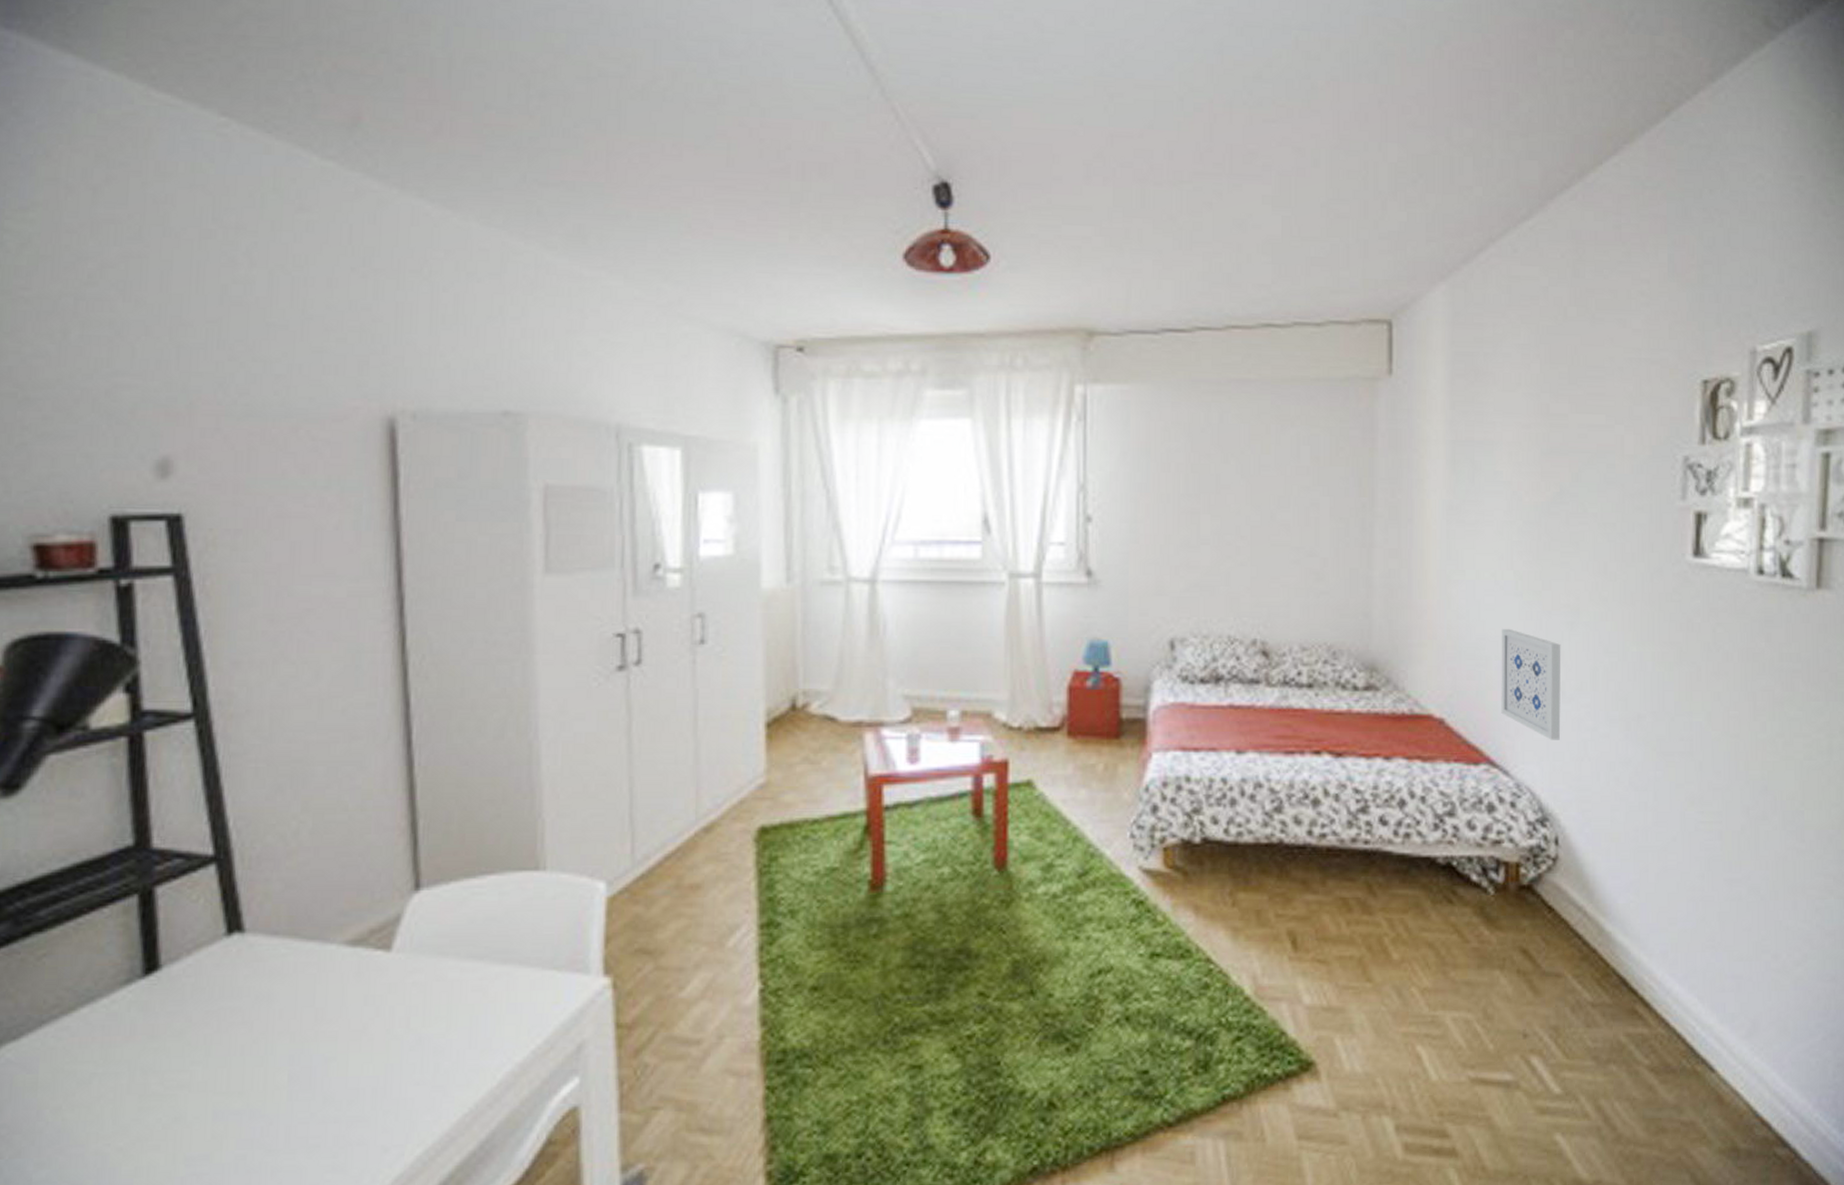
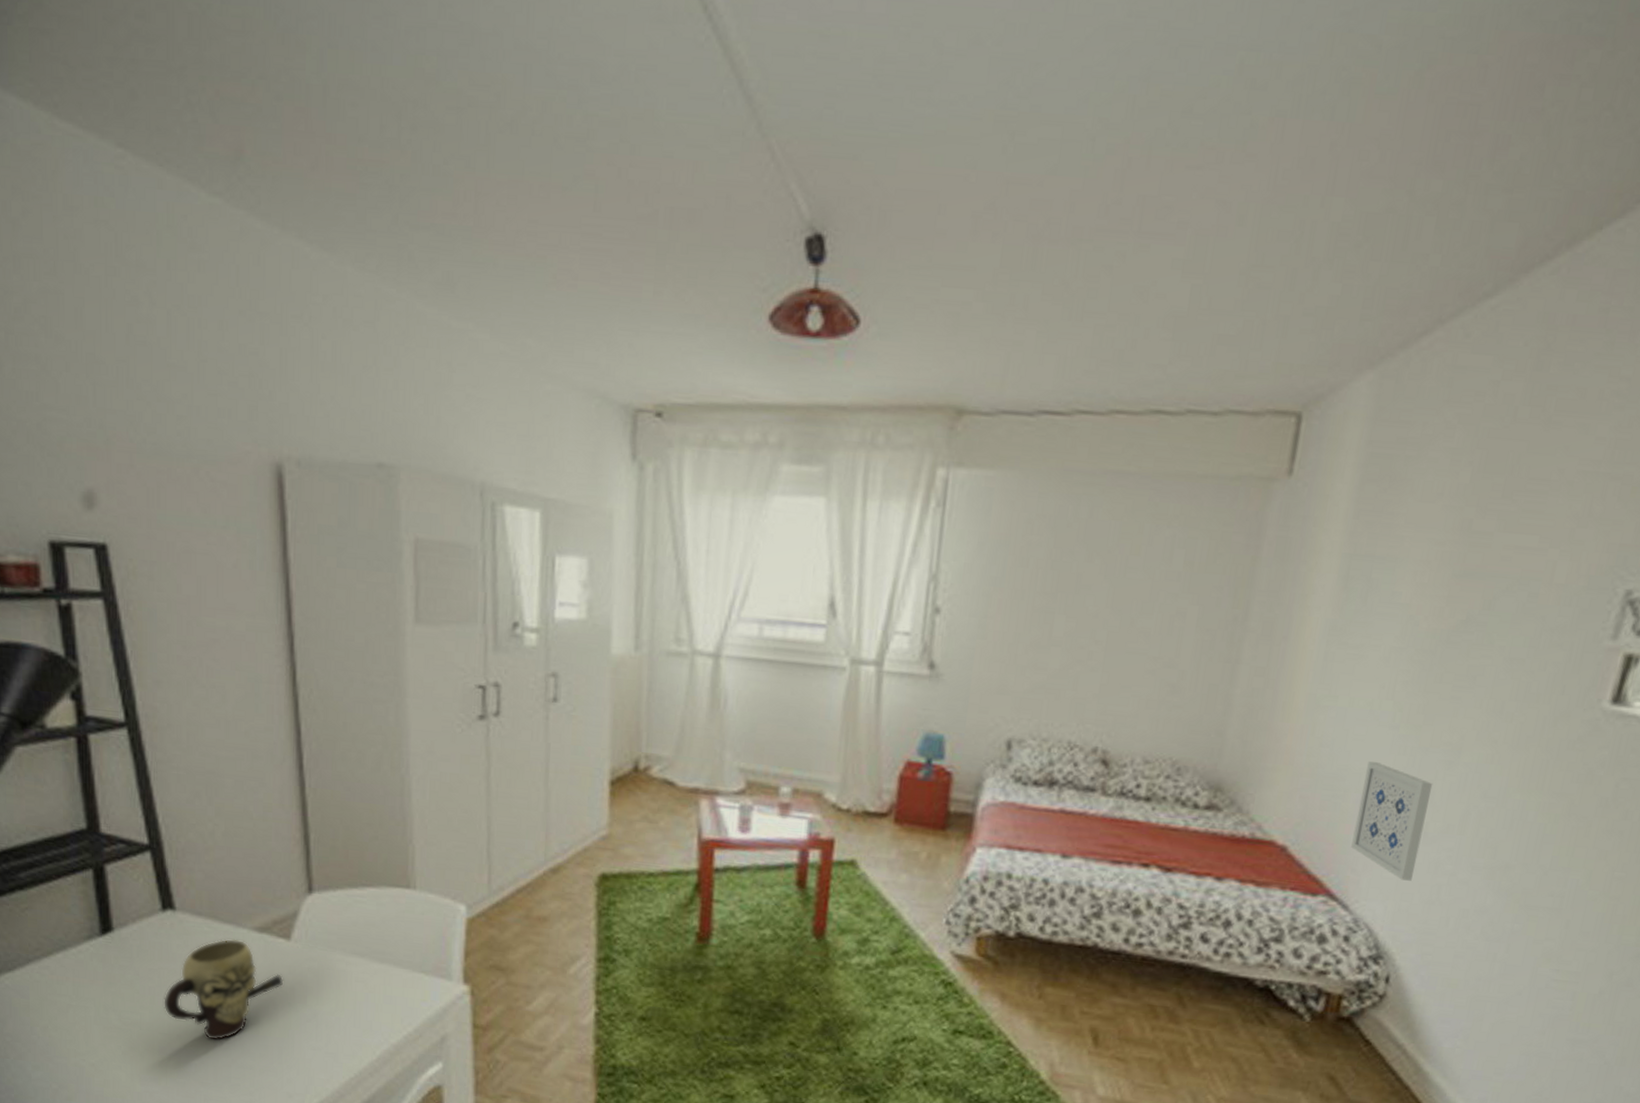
mug: none [221,958,382,1093] -> present [163,938,284,1041]

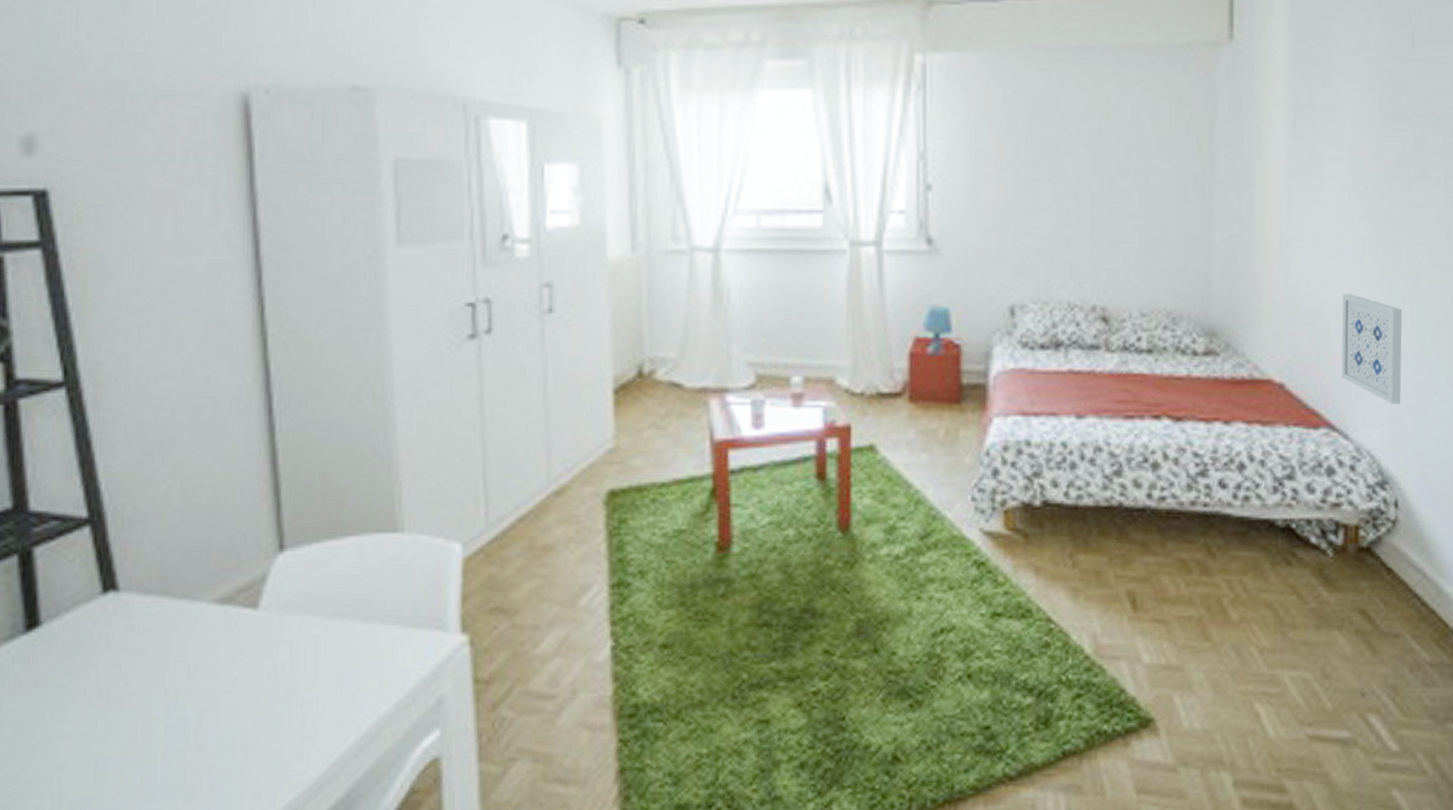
mug: present [163,938,284,1041] -> none [101,616,250,743]

